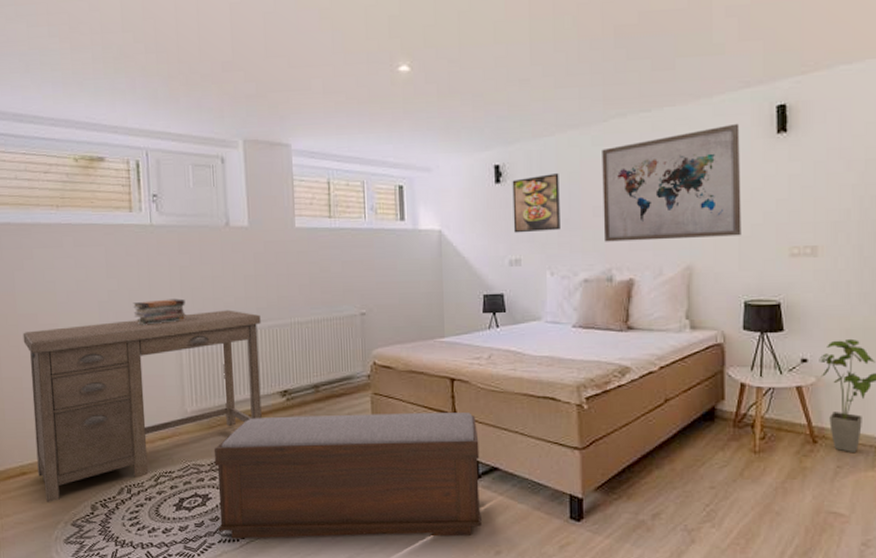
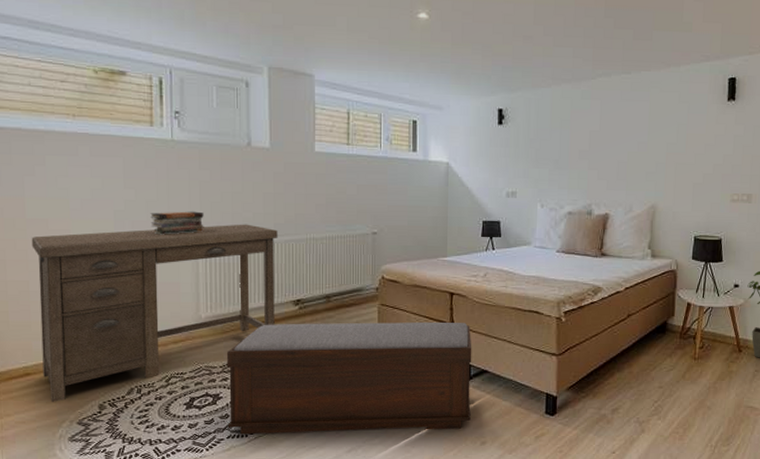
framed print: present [512,173,560,233] -> none [511,120,553,170]
wall art: present [602,123,741,242] -> none [586,90,700,183]

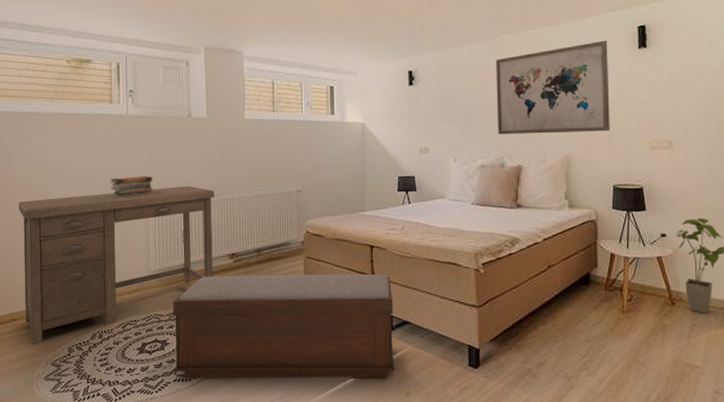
wall art: none [586,90,700,183] -> present [496,40,610,135]

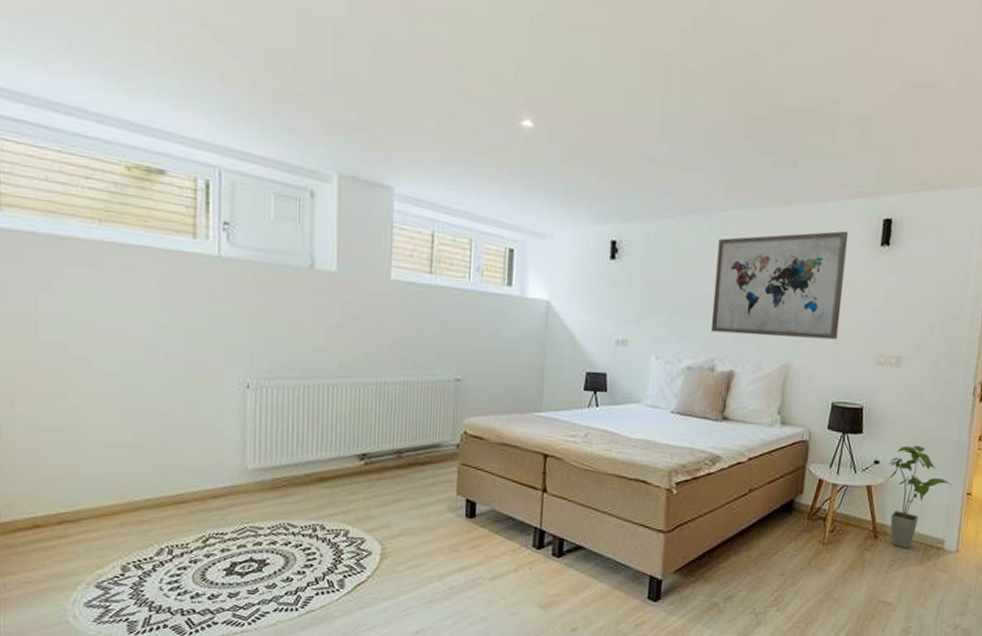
desk: present [18,185,215,346] -> none [44,361,343,562]
book stack: present [110,176,153,197] -> none [190,342,255,370]
bench: present [172,274,395,380] -> none [274,480,567,612]

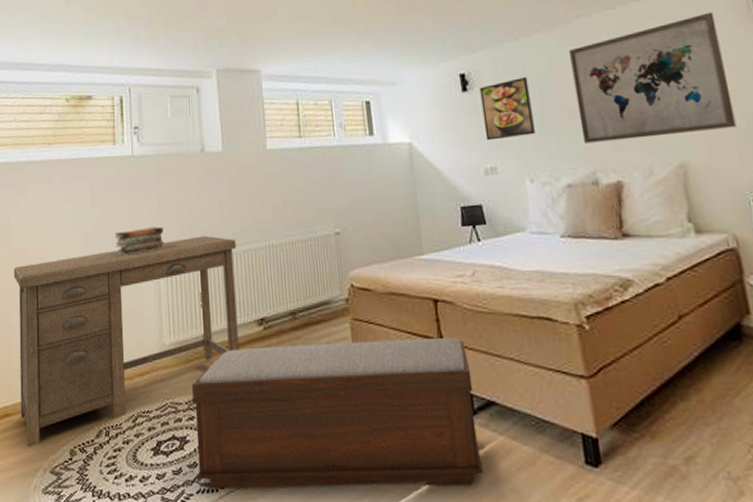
desk: none [44,361,343,562] -> present [13,235,239,448]
book stack: none [190,342,255,370] -> present [115,226,164,255]
bench: none [274,480,567,612] -> present [191,338,483,489]
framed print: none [623,256,675,315] -> present [479,77,535,141]

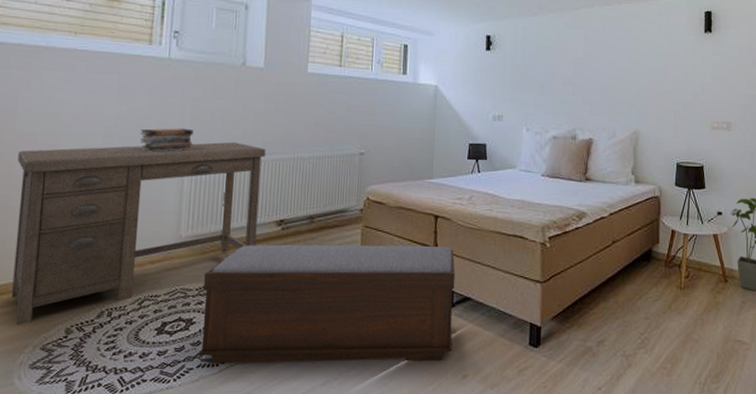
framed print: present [479,77,535,141] -> none [498,47,538,94]
wall art: present [569,12,737,144] -> none [571,22,678,110]

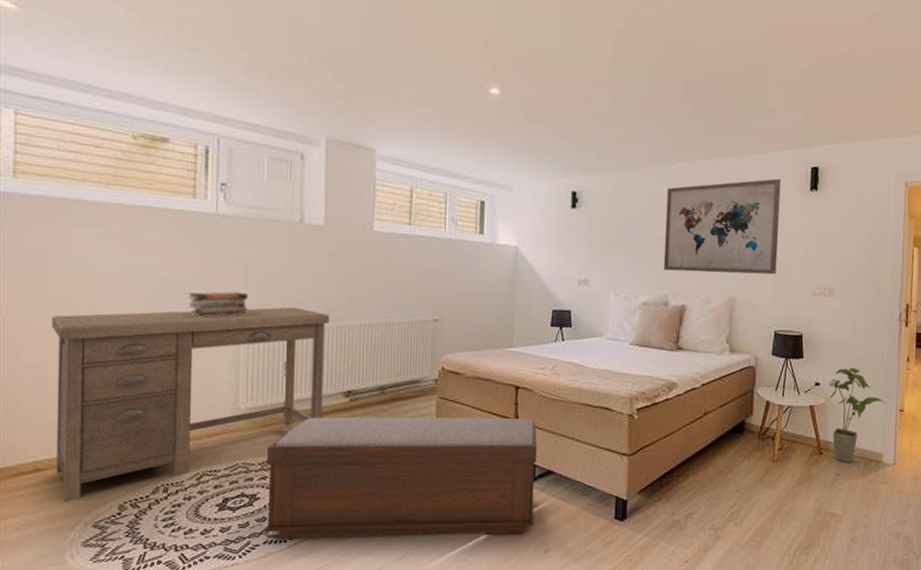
wall art: none [571,22,678,110] -> present [663,178,782,275]

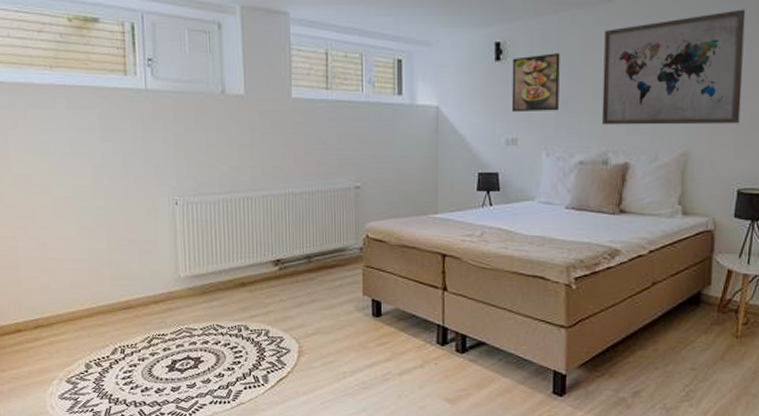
desk: present [51,307,329,503] -> none [17,178,255,360]
book stack: present [188,291,248,318] -> none [127,165,180,190]
bench: present [264,416,538,540] -> none [206,285,468,406]
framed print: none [584,204,629,256] -> present [511,53,560,113]

